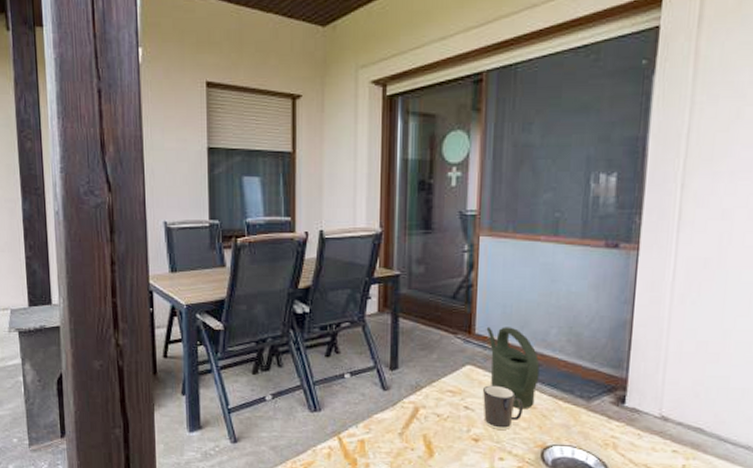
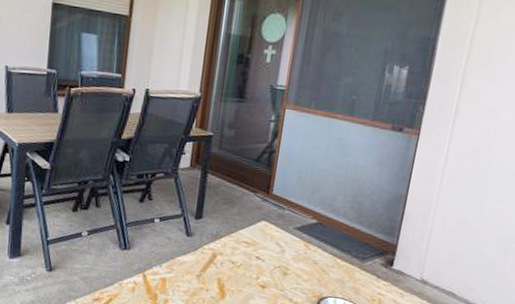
mug: present [483,385,524,431] -> none [271,240,307,281]
watering can: present [486,326,540,408] -> none [281,189,325,263]

